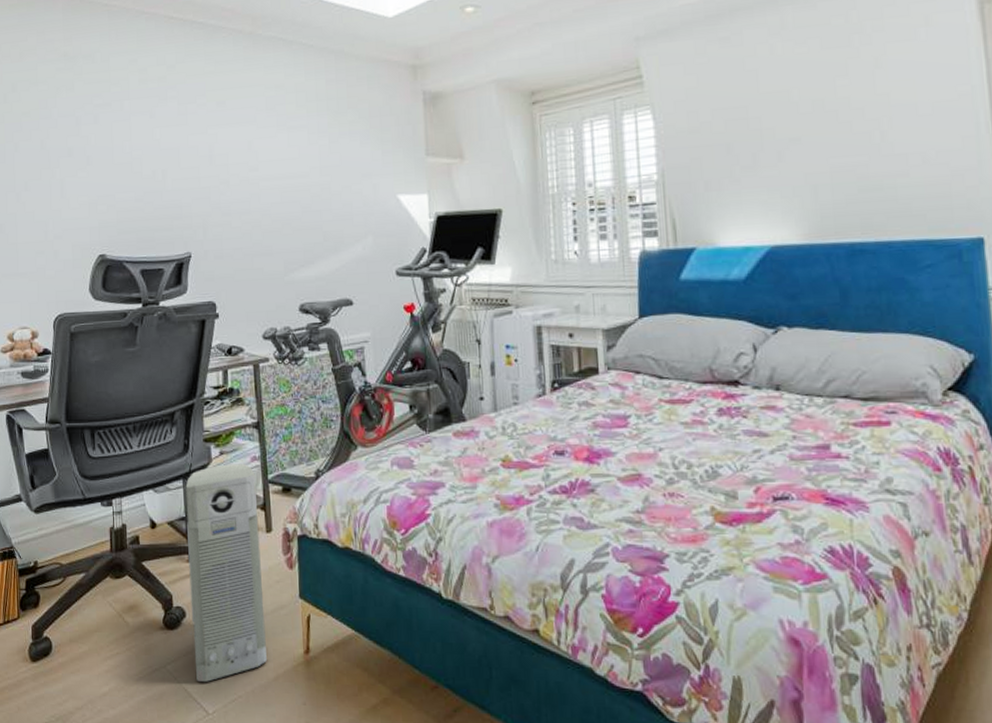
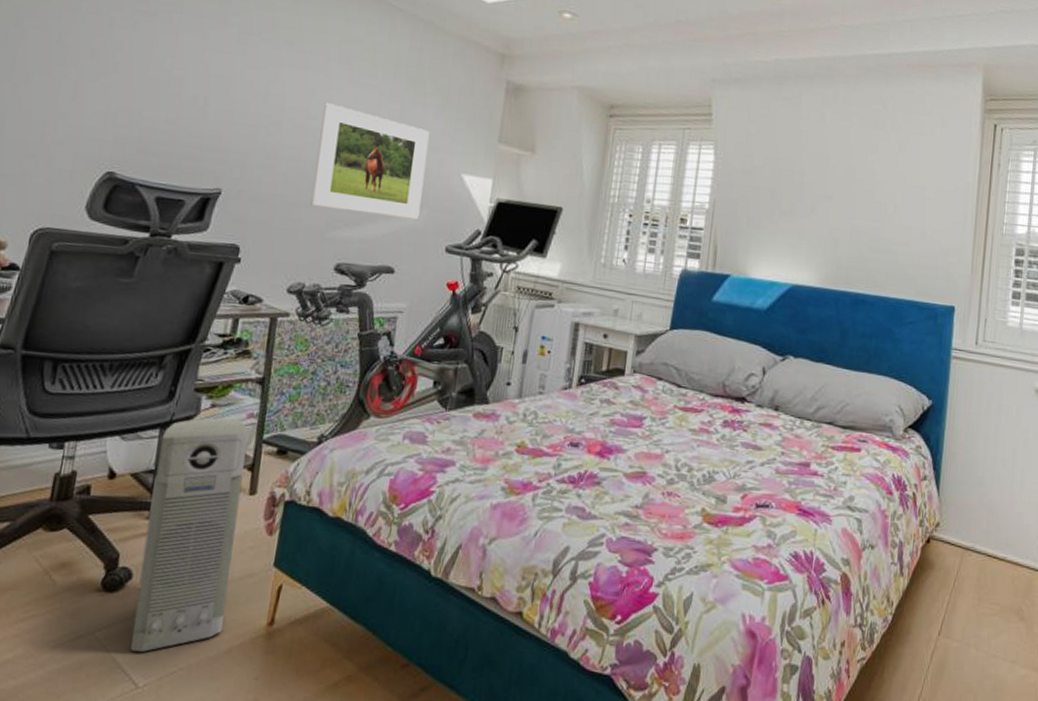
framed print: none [260,152,366,254] -> present [310,103,429,220]

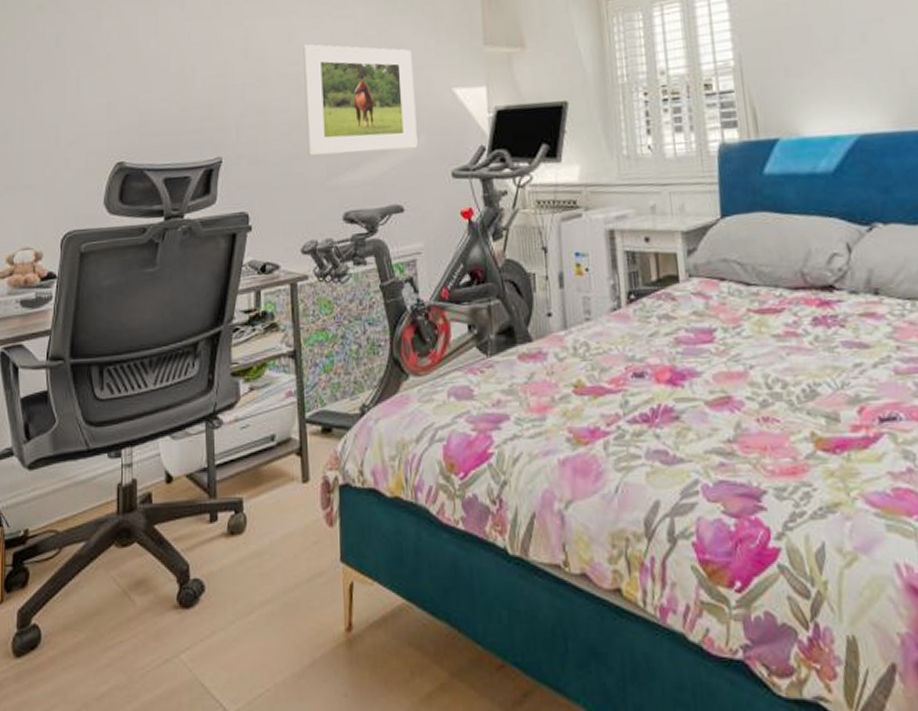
air purifier: present [130,418,249,652] -> none [208,400,301,673]

